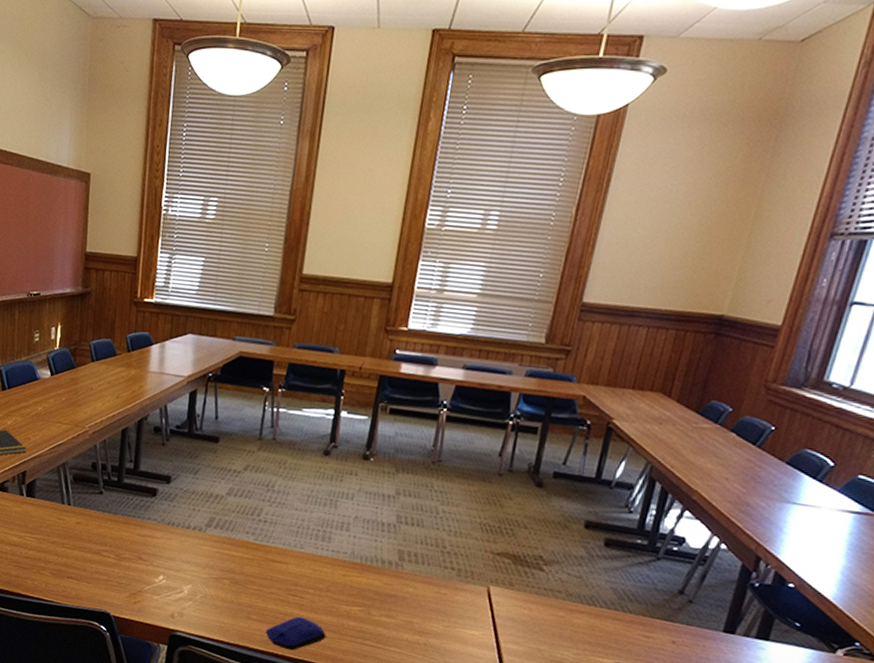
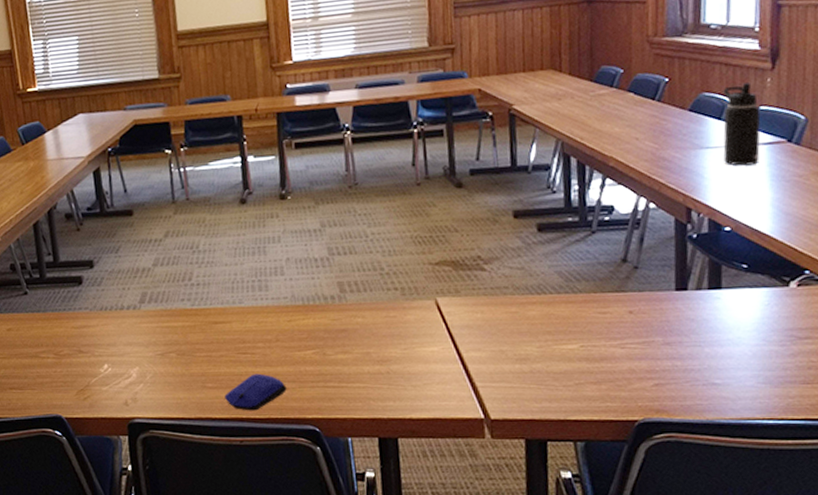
water bottle: none [806,448,858,531] -> present [723,83,761,166]

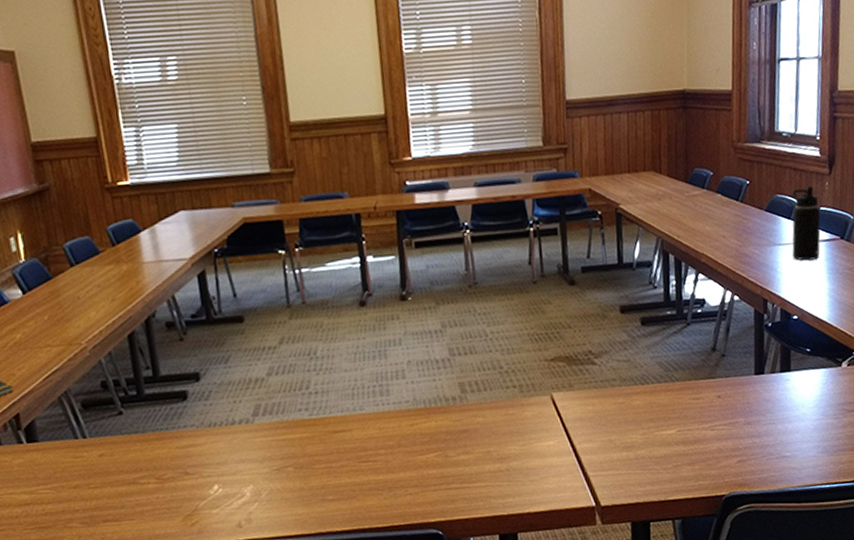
computer mouse: present [225,373,287,411] -> none [346,481,410,521]

